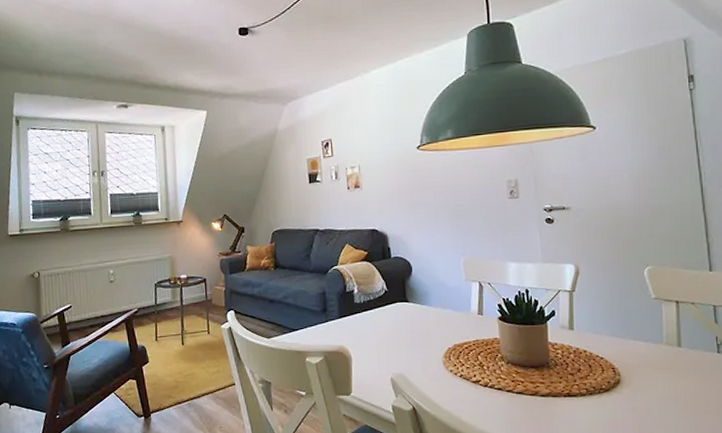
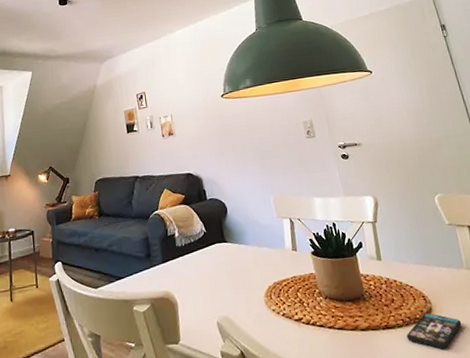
smartphone: none [588,384,650,420] -> present [406,312,462,350]

